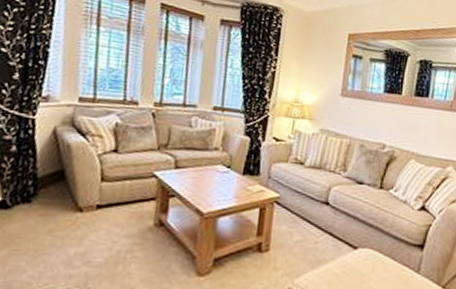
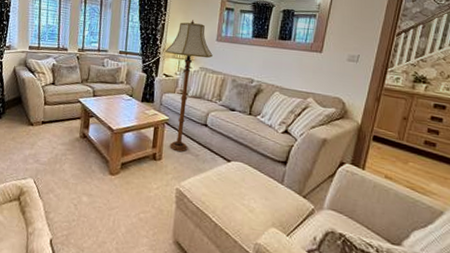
floor lamp: none [275,68,336,240] -> present [165,20,213,152]

